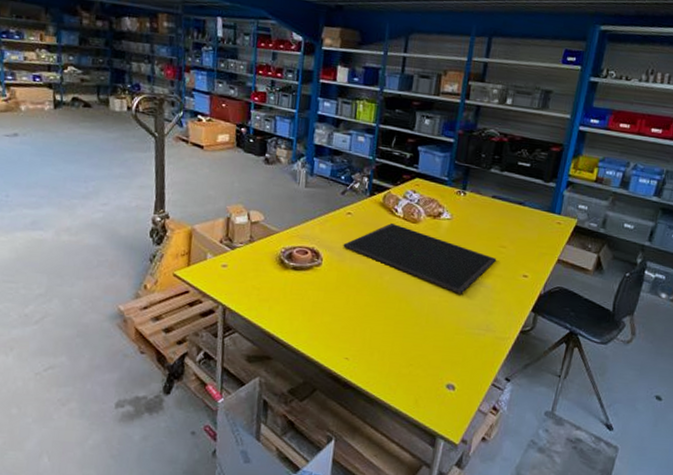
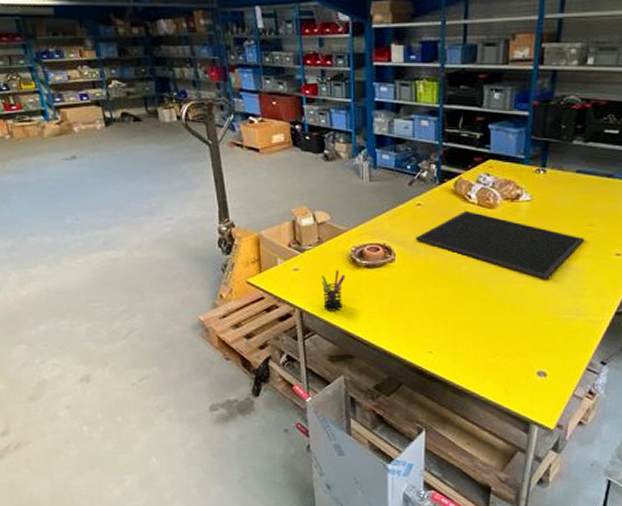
pen holder: none [247,270,273,311] -> present [321,270,345,311]

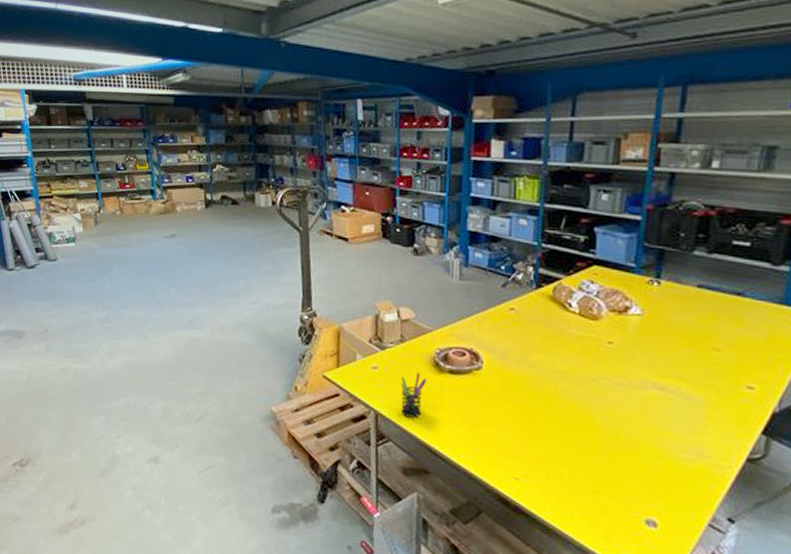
monitor: present [415,211,585,279] -> none [506,320,708,408]

